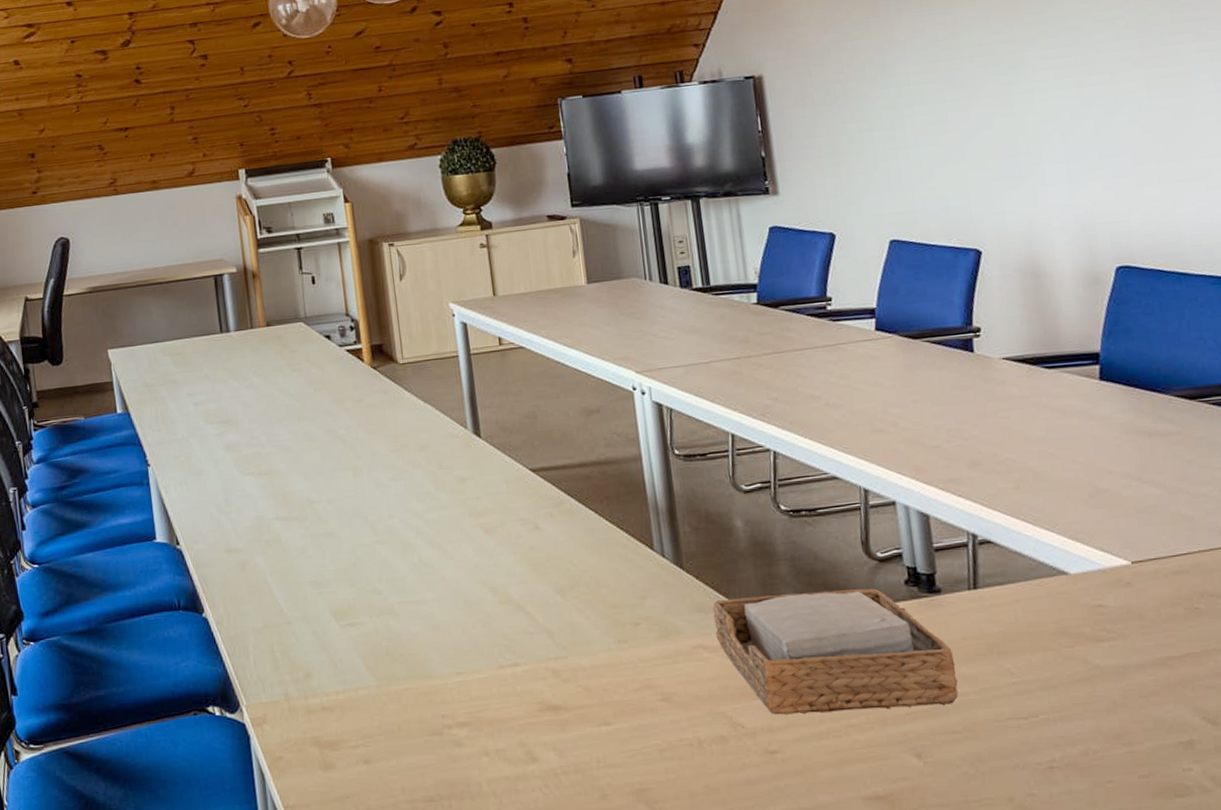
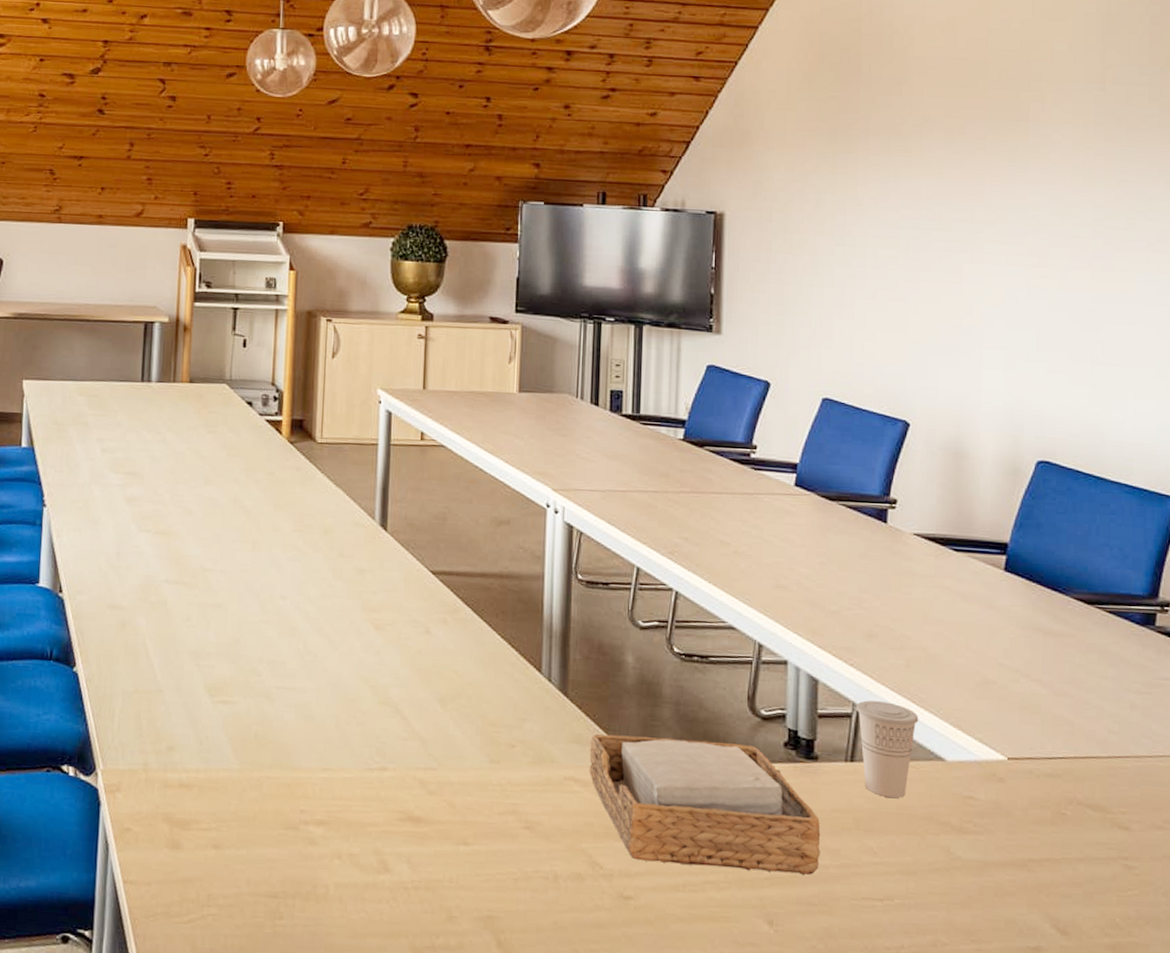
cup: none [970,526,1036,618] -> present [855,700,919,798]

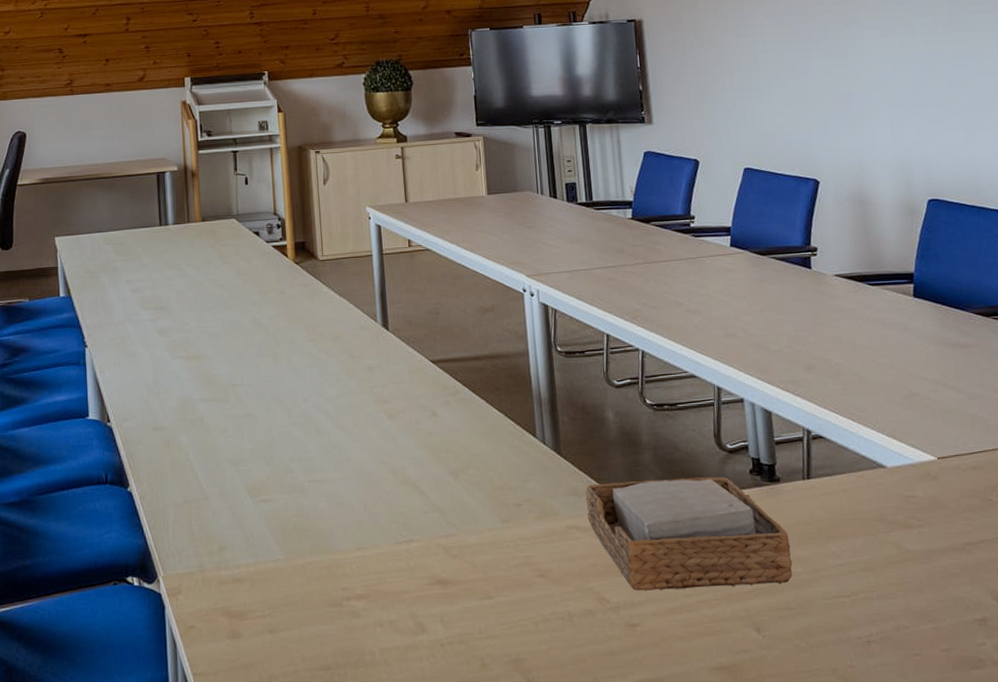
cup: present [855,700,919,798] -> none [805,423,860,506]

